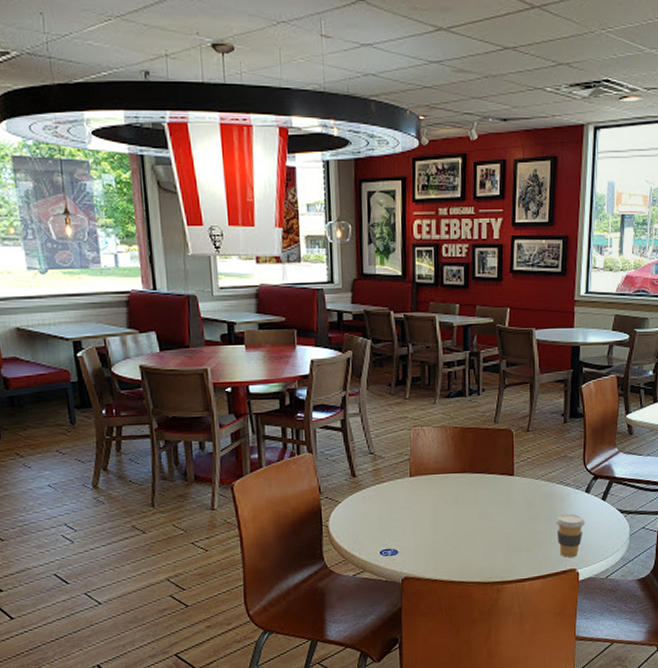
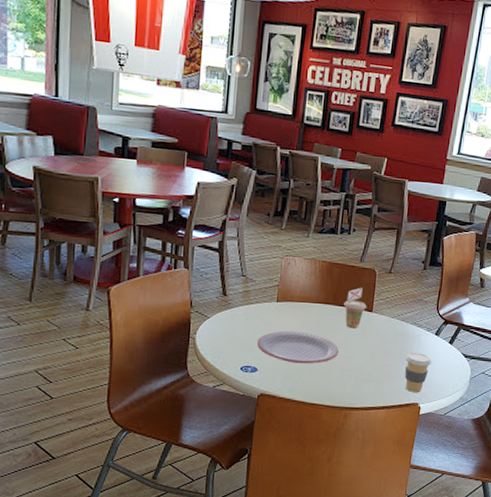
plate: none [394,505,483,541] -> present [256,330,339,364]
beverage cup: none [482,451,507,496] -> present [344,287,367,329]

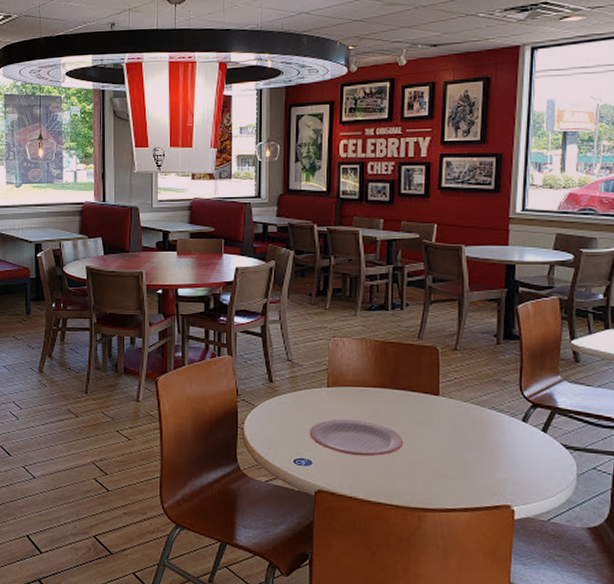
beverage cup: present [344,287,367,329] -> none [404,368,432,415]
coffee cup: present [404,352,432,392] -> none [487,443,523,492]

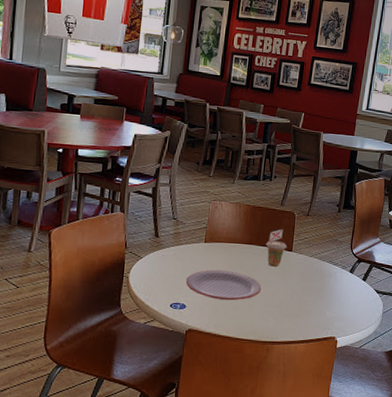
beverage cup: none [404,368,432,415] -> present [266,229,287,267]

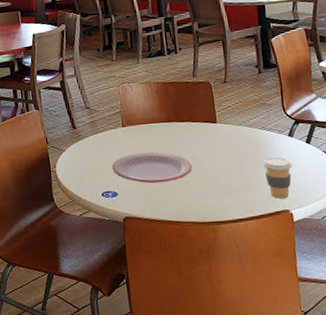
beverage cup: present [266,229,287,267] -> none [186,101,210,142]
coffee cup: none [322,289,348,326] -> present [262,157,293,199]

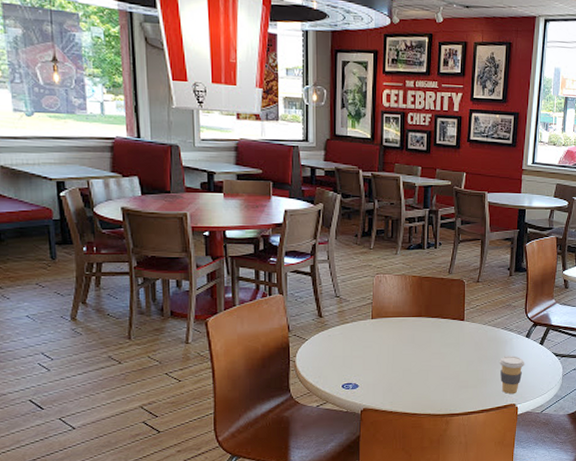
plate: present [111,152,193,184] -> none [355,345,436,377]

